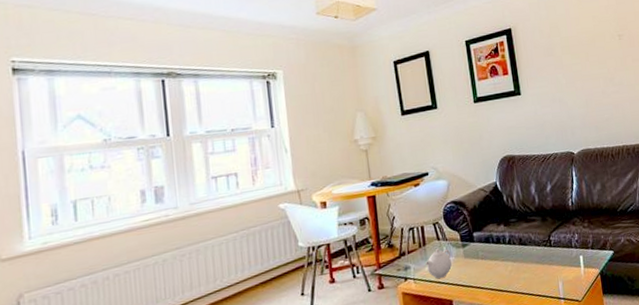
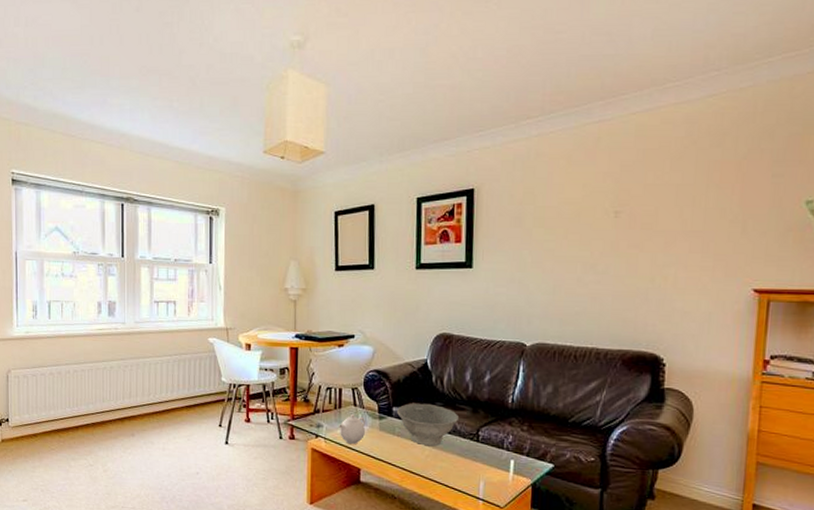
bowl: none [477,221,532,262] -> present [397,403,460,447]

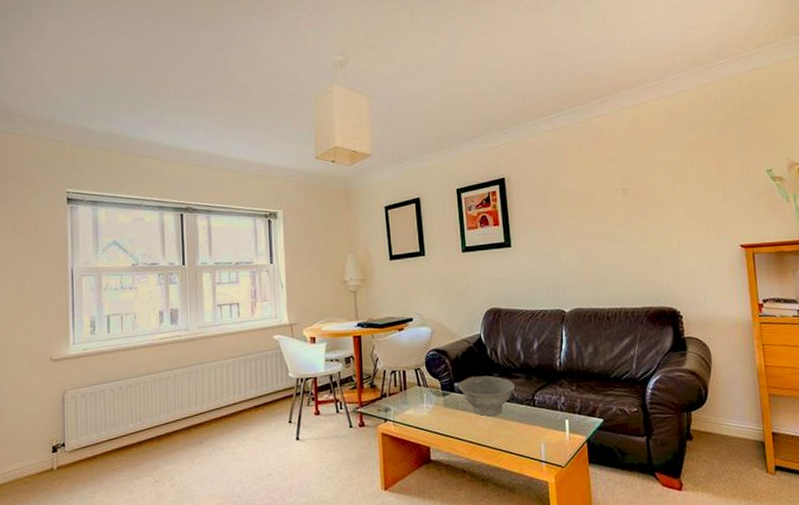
teapot: present [339,414,365,444] -> none [406,394,431,424]

